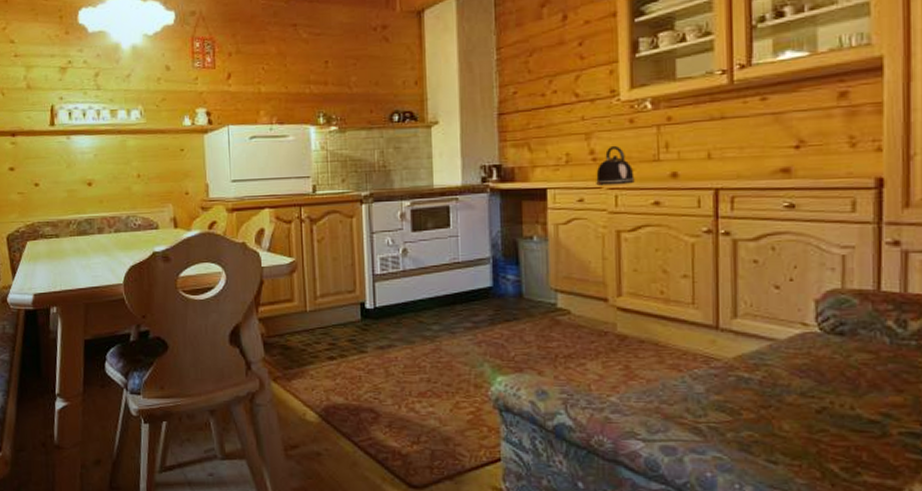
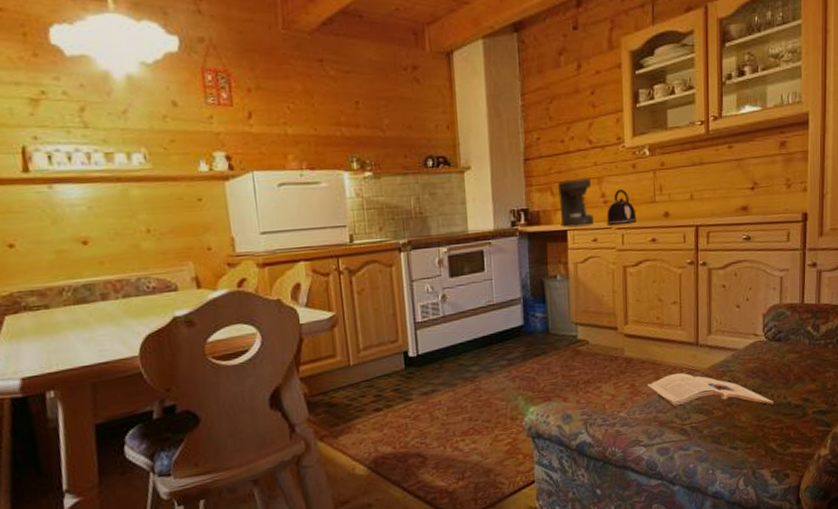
coffee maker: none [536,133,580,186] -> present [557,178,594,228]
magazine: none [647,359,835,415] -> present [647,372,774,407]

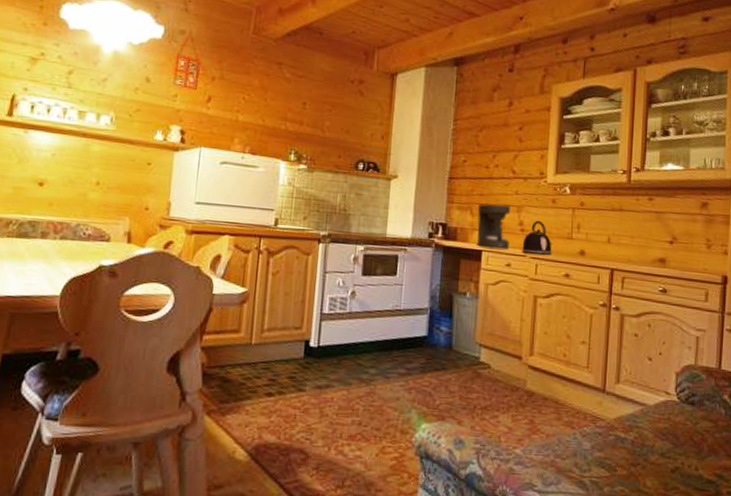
magazine: present [647,372,774,407] -> none [547,417,684,474]

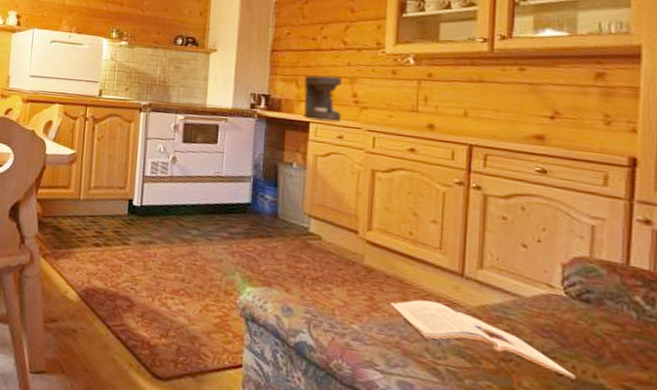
kettle: present [522,220,552,256] -> none [356,92,393,129]
magazine: none [547,417,684,474] -> present [391,300,577,380]

